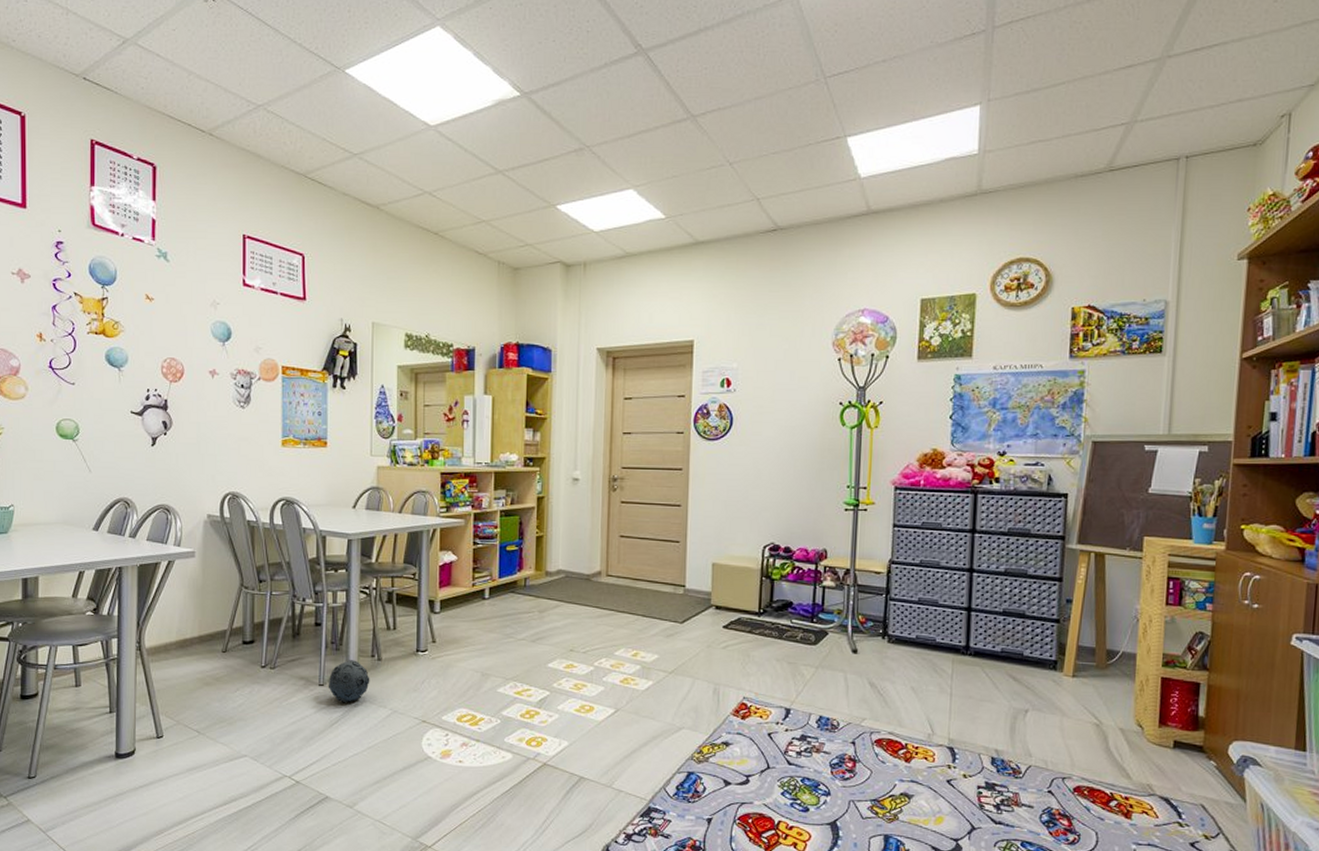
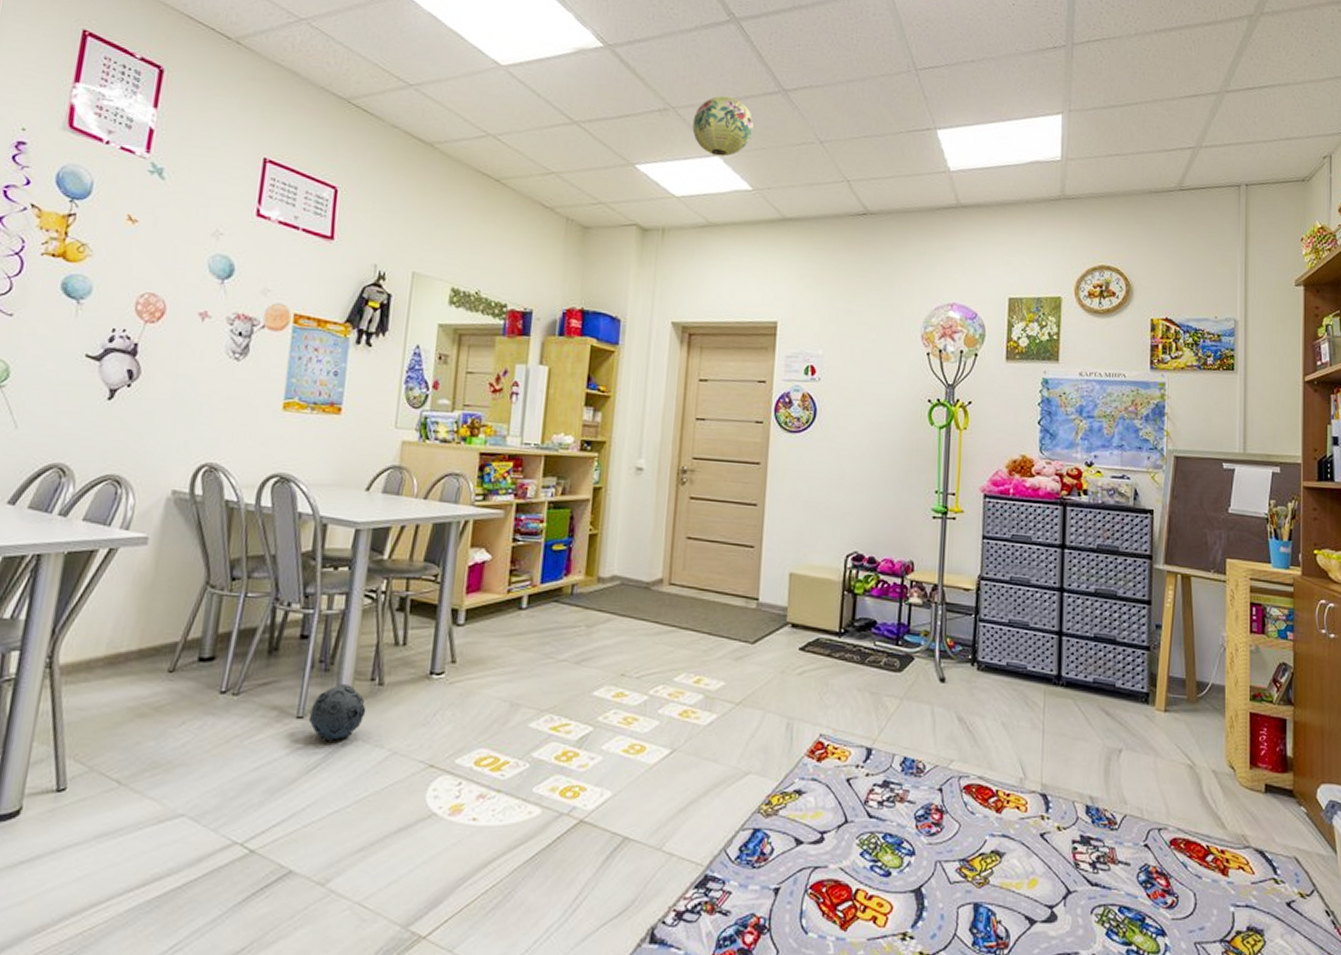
paper lantern: none [607,129,664,188] -> present [692,95,753,157]

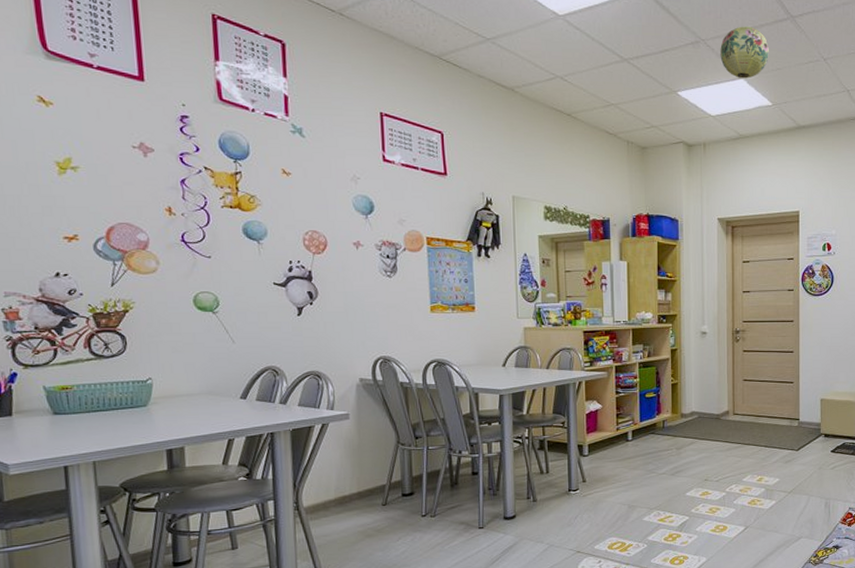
ball: present [308,684,367,742] -> none [487,503,527,542]

